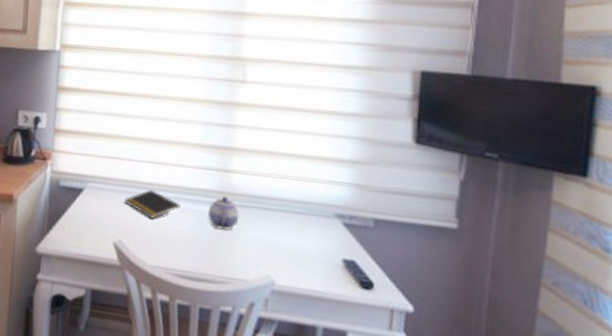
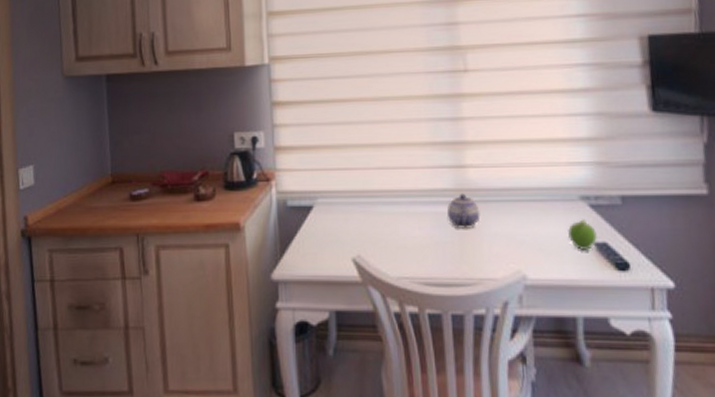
notepad: present [124,189,181,219] -> none [358,197,417,227]
fruit: none [319,236,348,266] -> present [568,219,599,250]

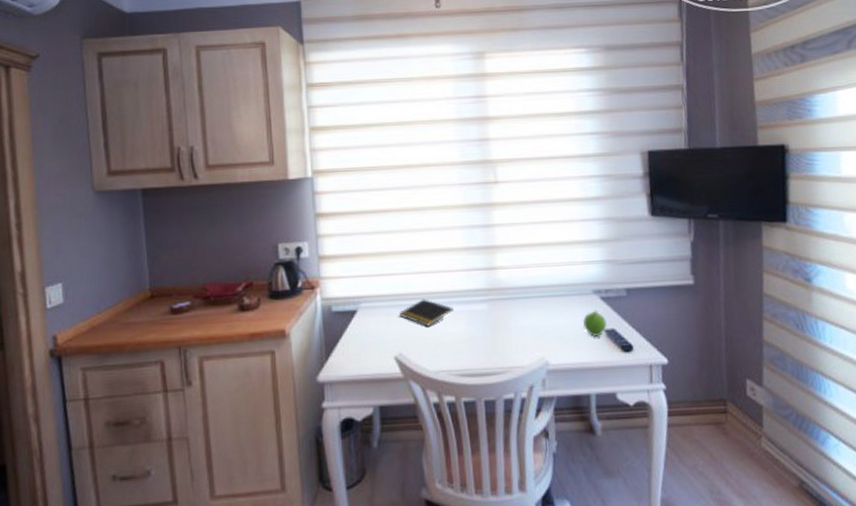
notepad: none [358,197,417,227] -> present [399,299,454,327]
teapot: present [447,193,480,229] -> none [480,292,509,324]

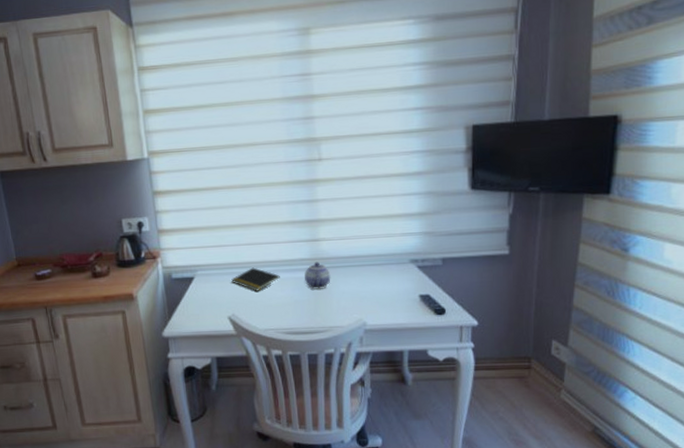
teapot: none [480,292,509,324] -> present [304,261,331,290]
fruit: present [583,310,608,337] -> none [400,277,423,301]

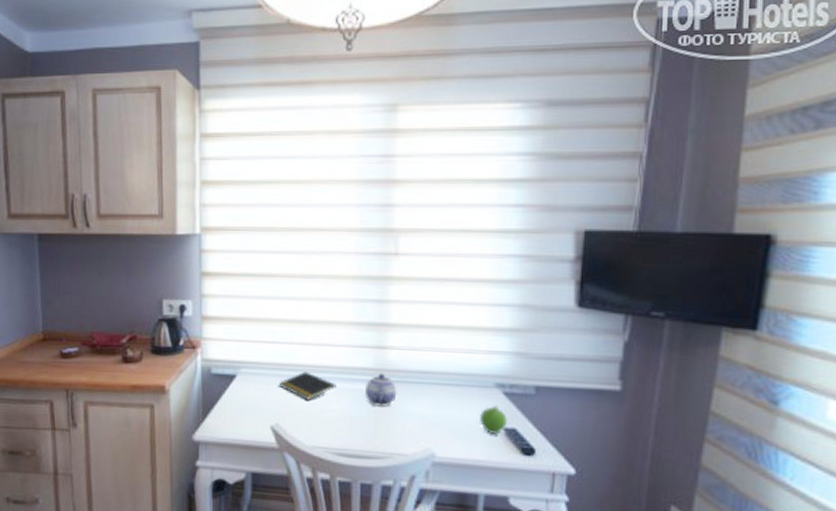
fruit: none [400,277,423,301] -> present [480,405,509,434]

